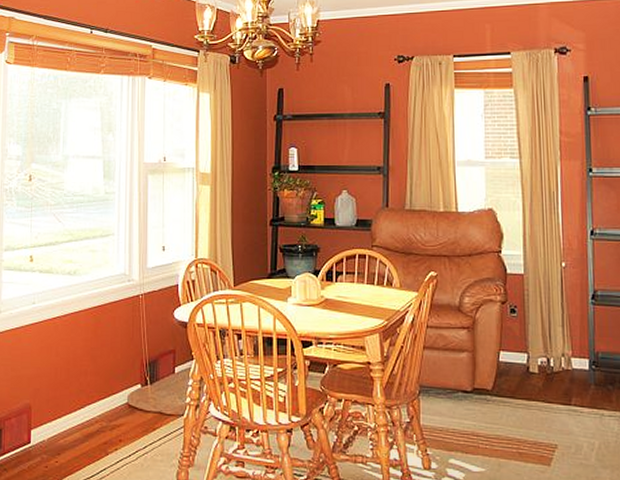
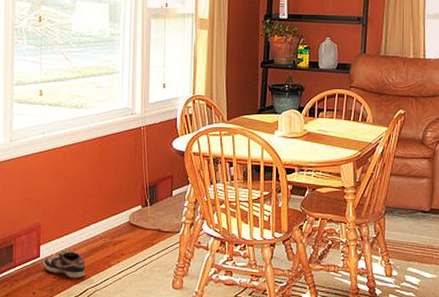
shoe: none [34,434,81,469] -> present [43,249,86,279]

